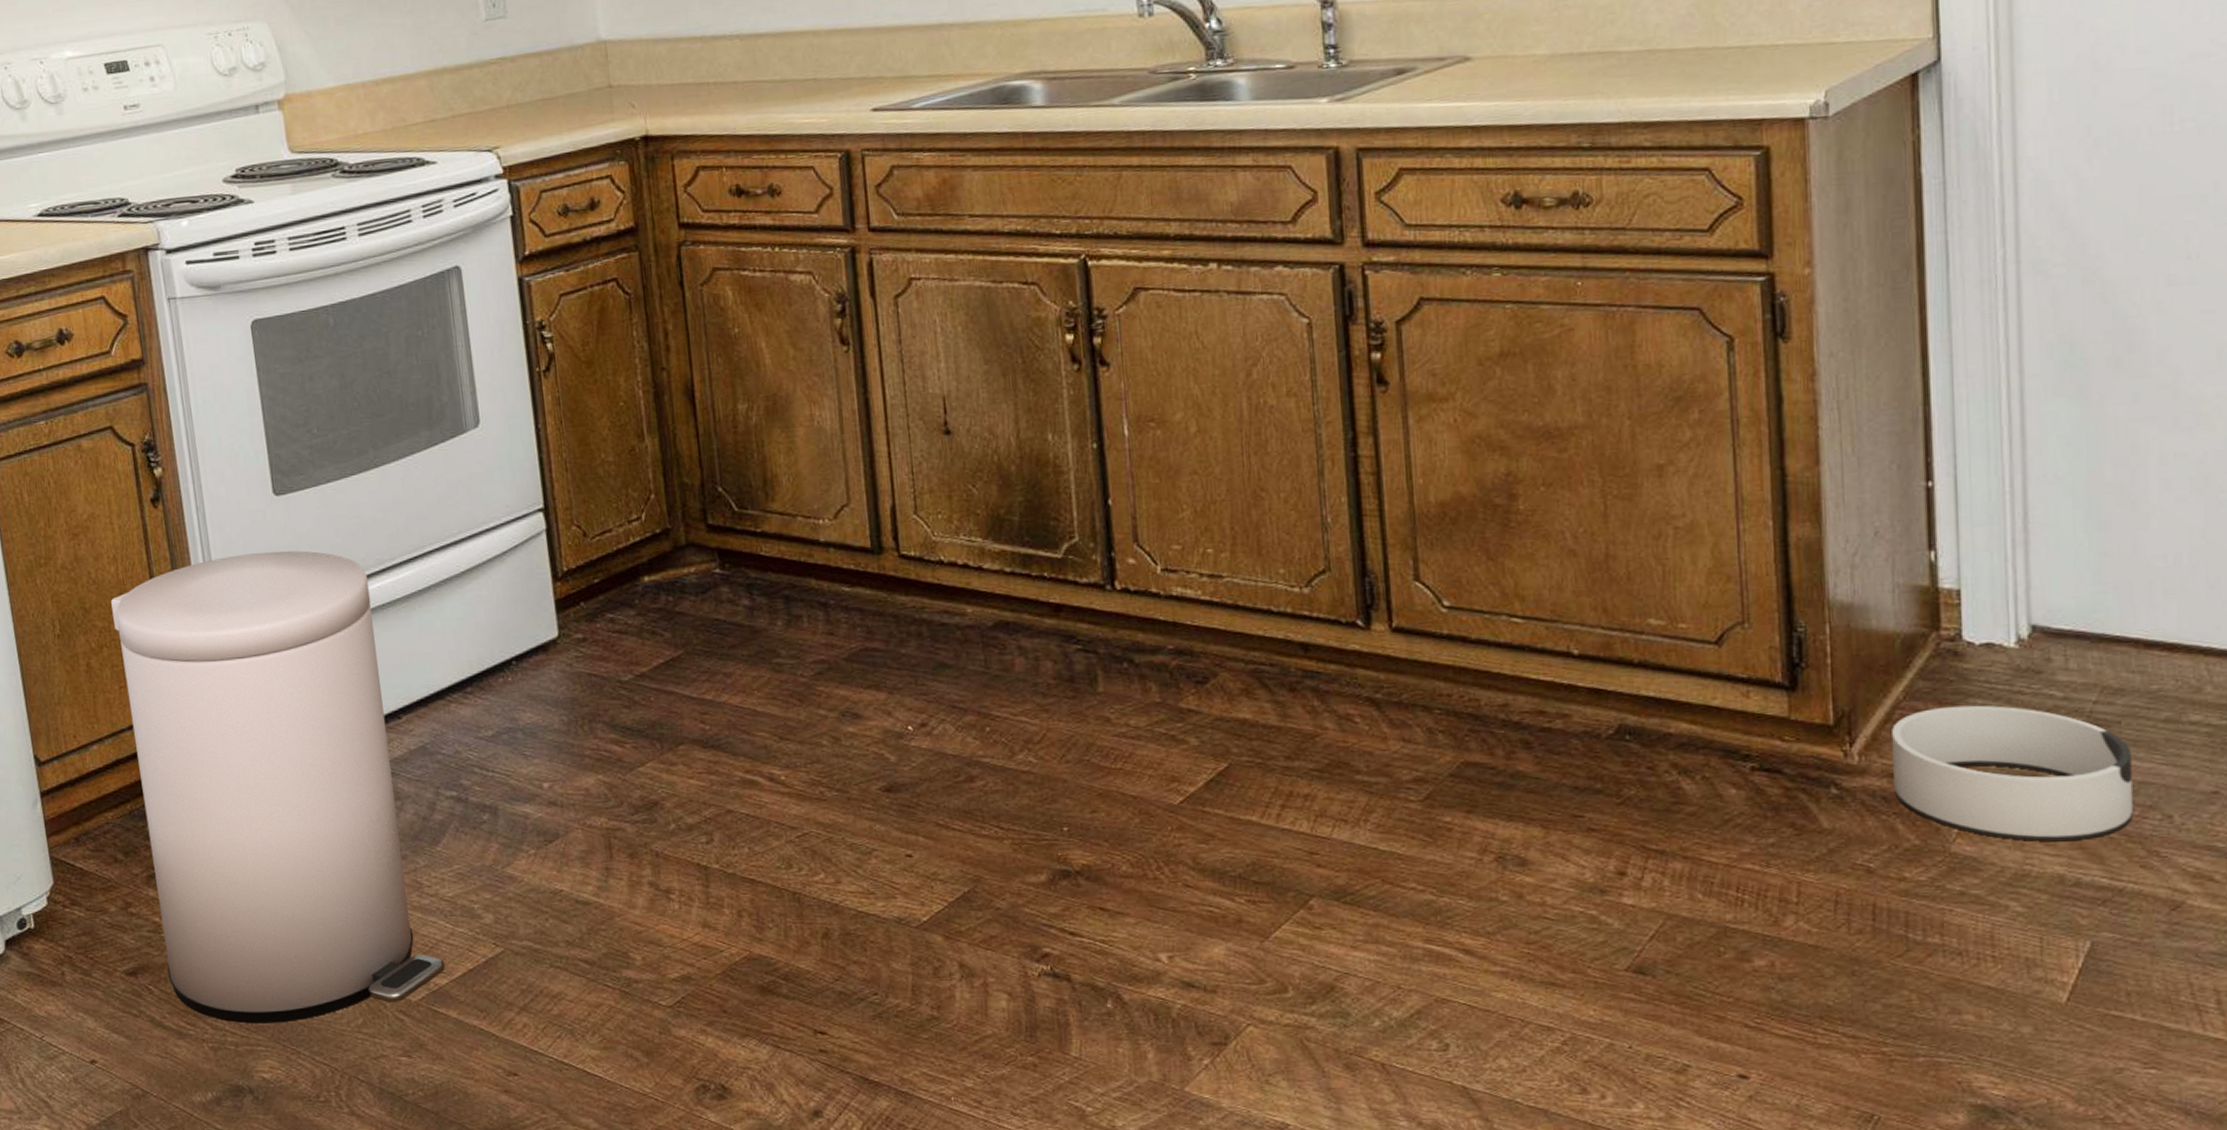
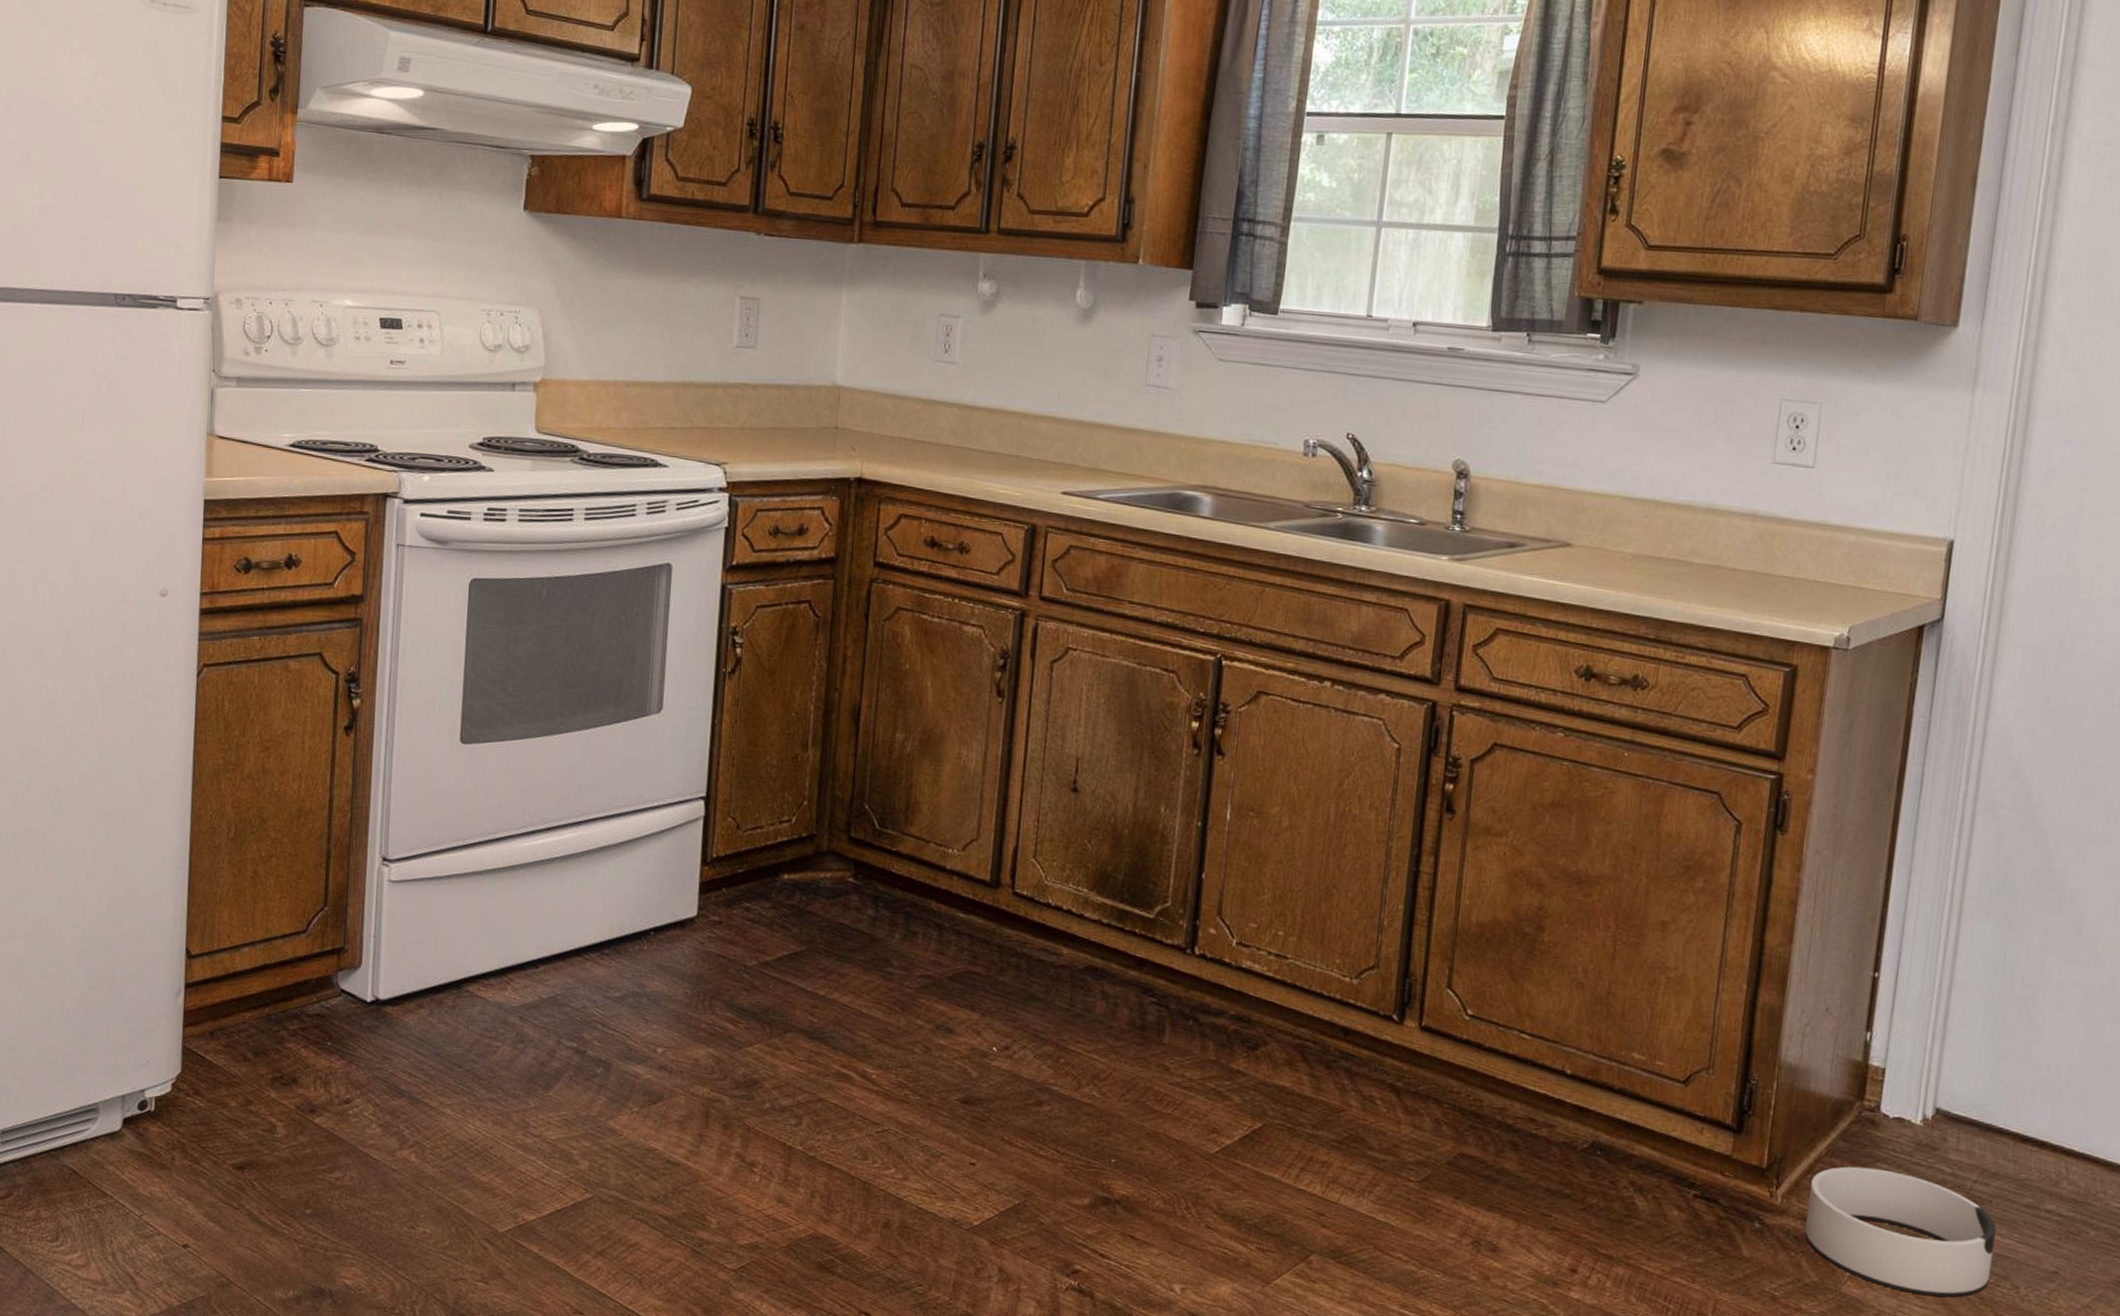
pedal bin: present [111,550,445,1024] -> none [273,792,535,1235]

